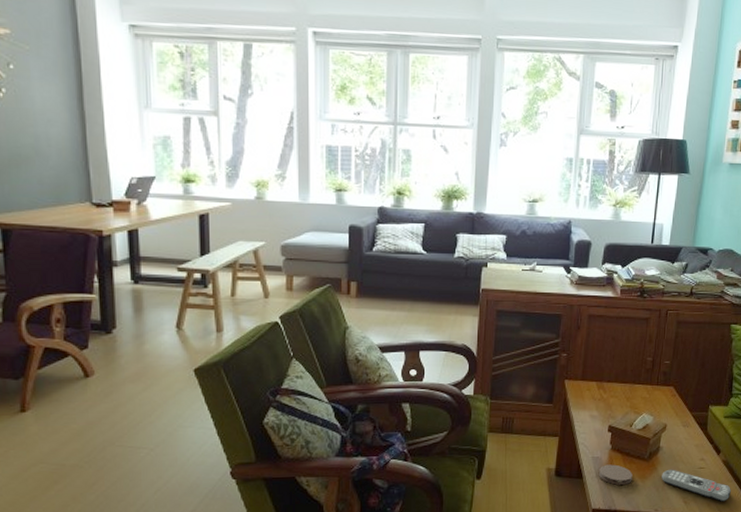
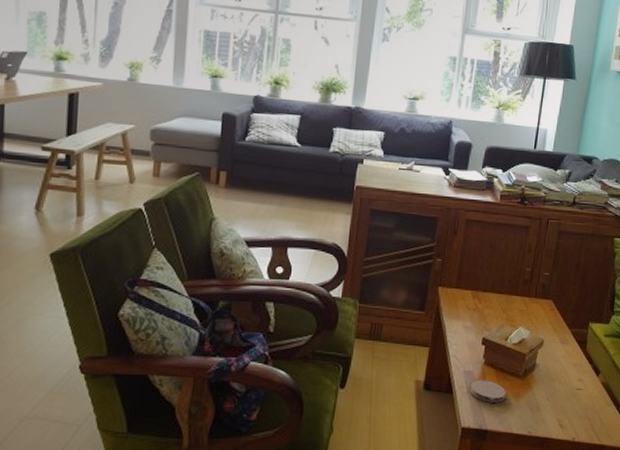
remote control: present [662,469,731,502] -> none [537,388,610,427]

